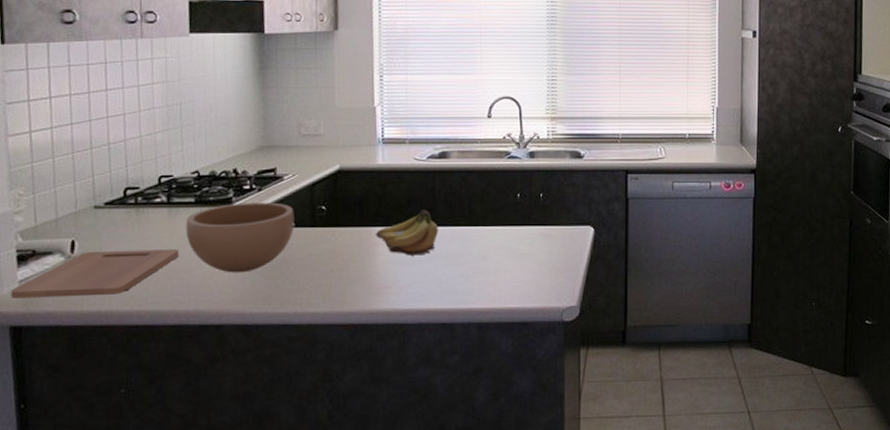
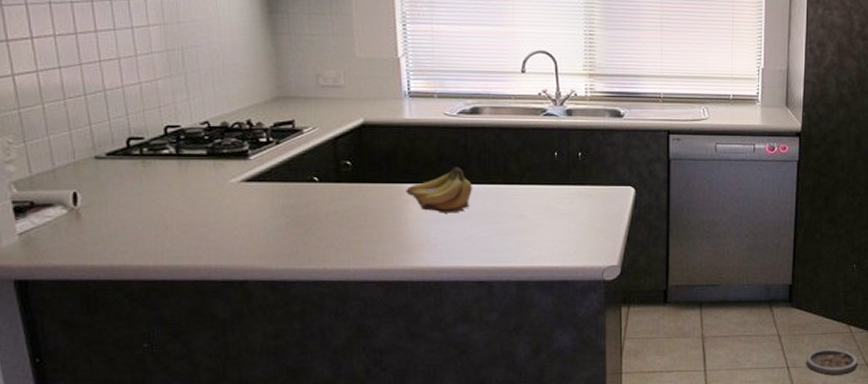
cutting board: present [10,249,180,298] -> none [10,203,195,252]
bowl: present [185,202,294,273] -> none [198,156,318,229]
pet bowl: none [767,391,821,421] -> present [806,348,858,375]

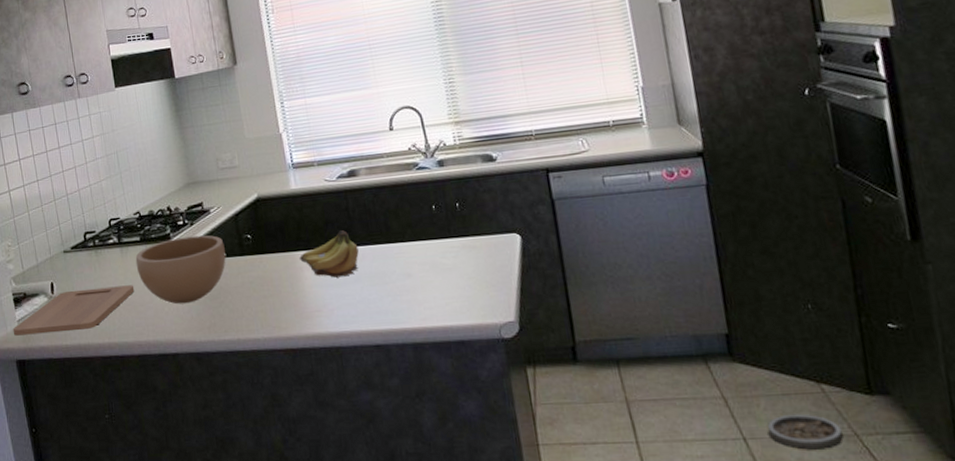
cutting board: none [10,203,195,252] -> present [13,285,135,336]
bowl: none [198,156,318,229] -> present [135,235,226,305]

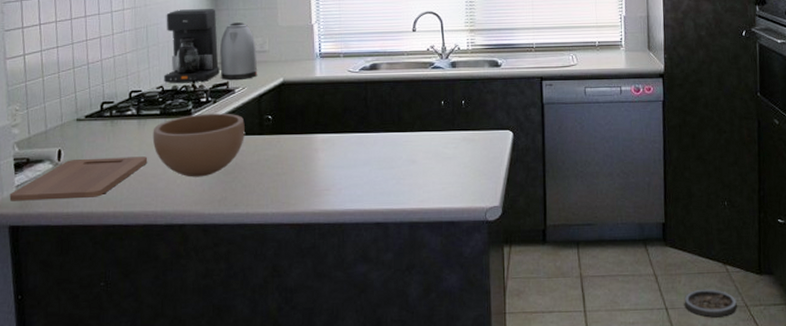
coffee maker: none [133,126,193,208] -> present [163,8,220,83]
kettle: none [189,138,231,200] -> present [220,23,258,80]
fruit: present [298,230,359,278] -> none [315,118,371,160]

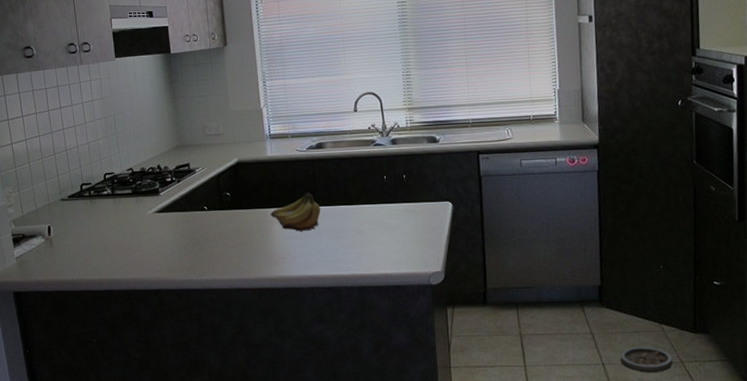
cutting board: present [9,156,148,201] -> none [11,231,125,271]
bowl: present [152,113,245,178] -> none [127,191,207,249]
coffee maker: present [163,8,220,83] -> none [130,96,181,165]
kettle: present [220,23,258,80] -> none [180,109,215,161]
fruit: none [315,118,371,160] -> present [270,193,321,231]

